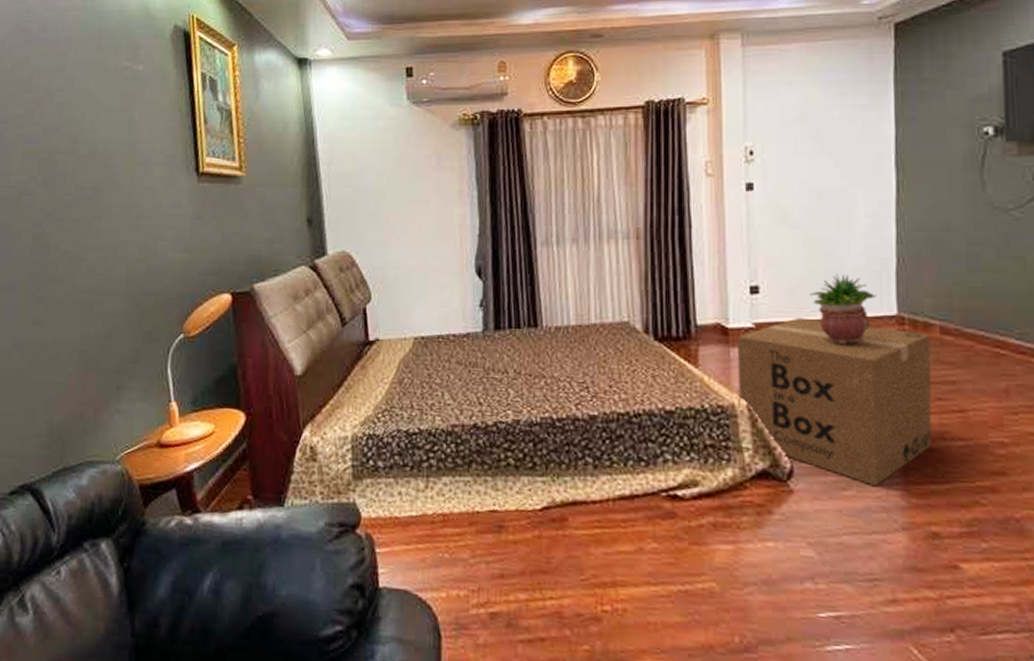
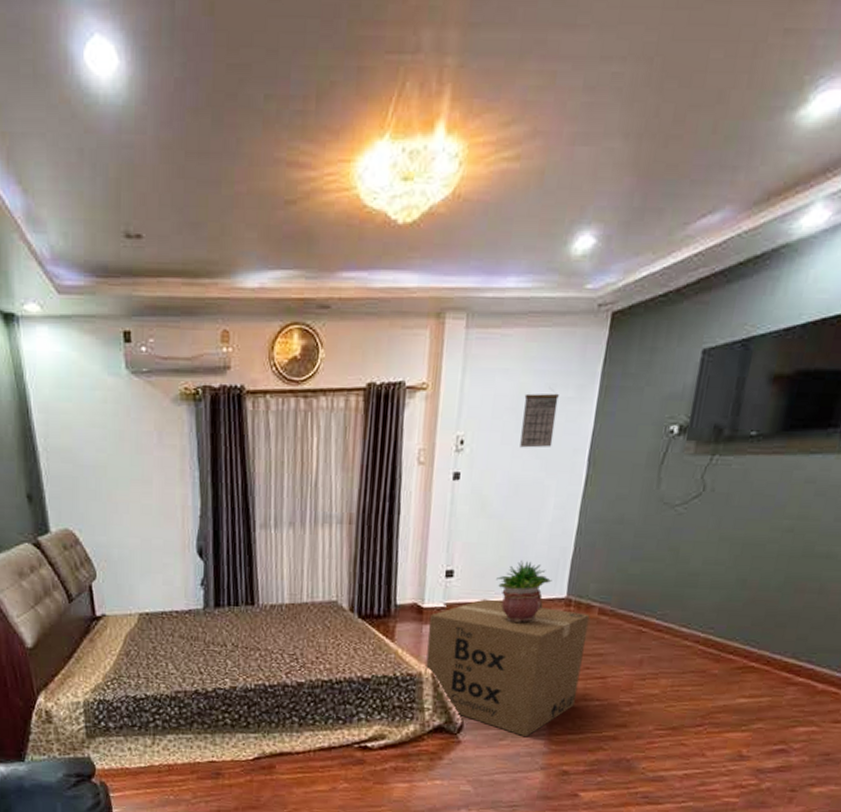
calendar: none [813,98,852,156] -> present [520,389,559,448]

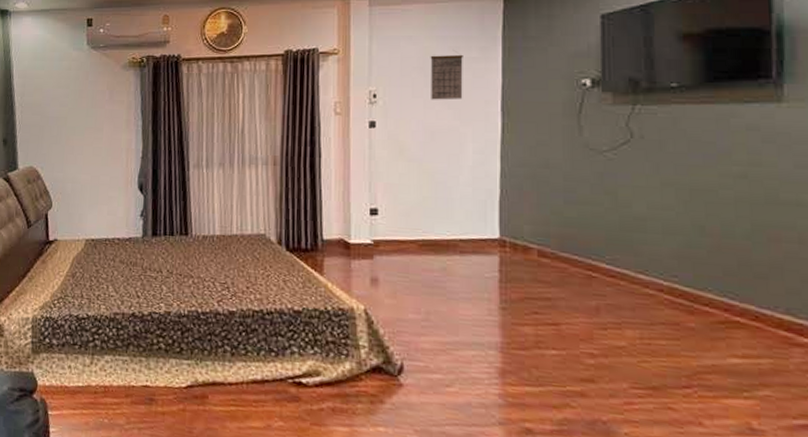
cardboard box: present [425,599,590,737] -> none [357,237,529,386]
potted plant: present [496,559,552,623] -> none [422,200,482,263]

